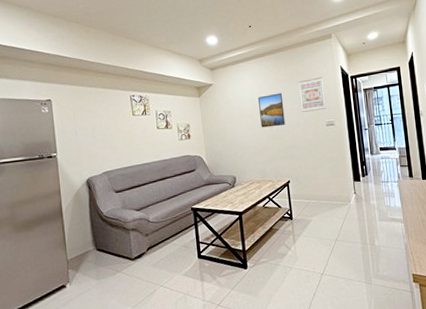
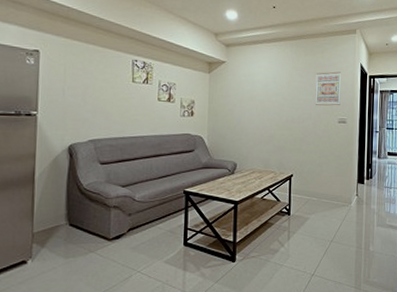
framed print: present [257,93,286,128] -> none [271,81,298,117]

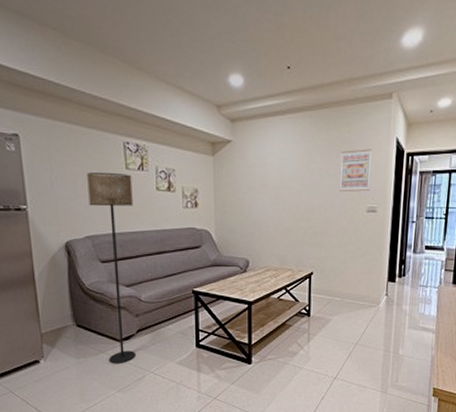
floor lamp: none [95,84,137,264] -> present [87,171,135,364]

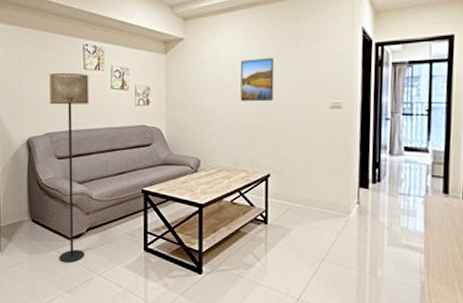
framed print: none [286,163,319,206] -> present [240,57,275,102]
wall art: present [339,149,372,192] -> none [298,40,334,86]

